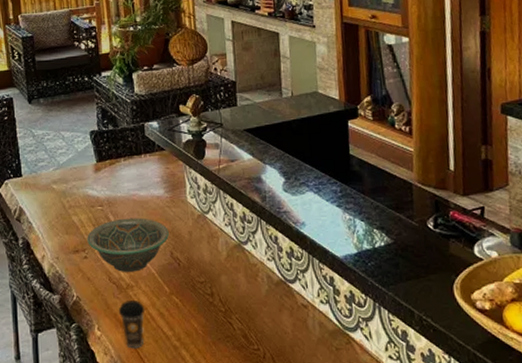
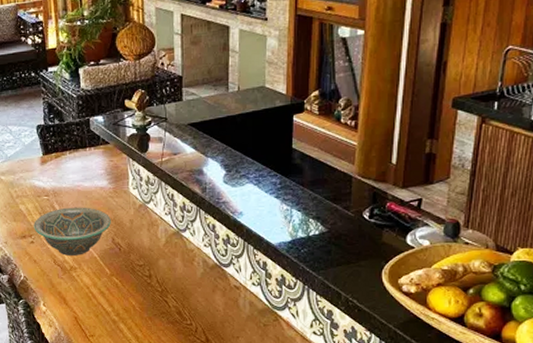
coffee cup: present [118,300,146,349] -> none [62,281,87,322]

